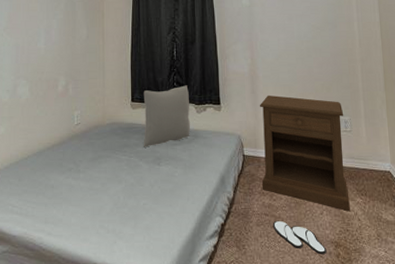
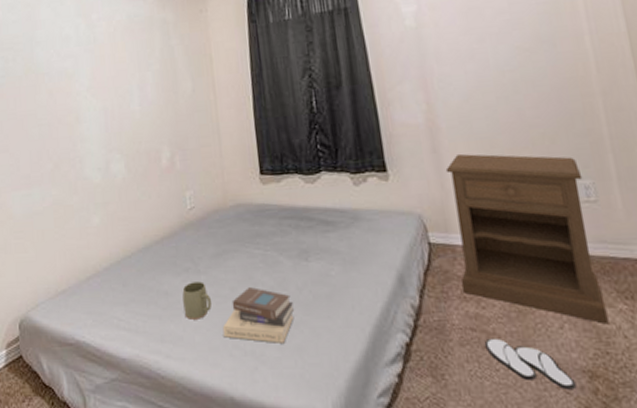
mug: none [65,178,86,206] -> present [182,281,212,320]
books: none [93,183,147,224] -> present [222,287,295,343]
pillow: present [143,85,191,148] -> none [275,147,347,237]

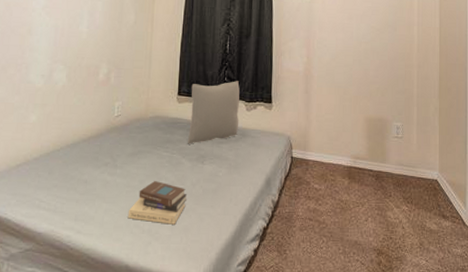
mug: present [182,281,212,320] -> none [98,174,122,204]
pillow: none [275,147,347,237] -> present [187,81,240,144]
nightstand: present [445,153,609,325] -> none [309,96,397,219]
slippers: present [485,338,577,389] -> none [317,225,369,261]

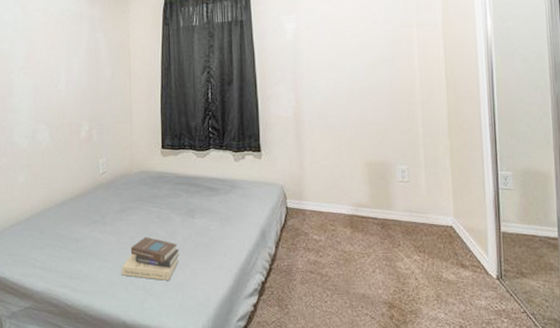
pillow: present [187,81,240,144] -> none [175,130,228,199]

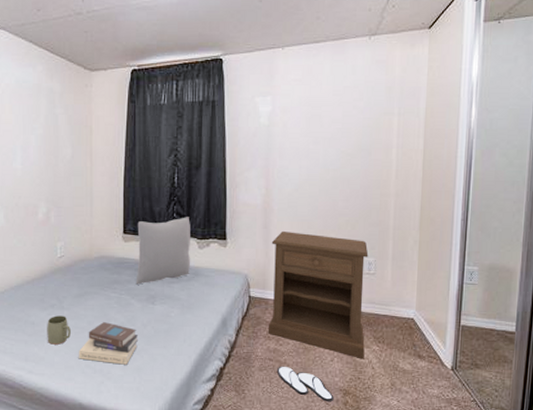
mug: none [90,231,113,261] -> present [47,315,71,345]
pillow: none [175,130,228,199] -> present [135,217,191,285]
nightstand: none [304,141,406,270] -> present [269,230,369,359]
slippers: none [320,278,379,315] -> present [278,366,334,401]

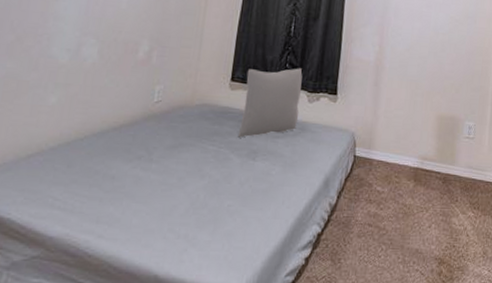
mug: present [47,315,71,345] -> none [127,169,157,204]
books: present [78,322,139,365] -> none [161,179,233,229]
nightstand: present [269,230,369,359] -> none [370,89,469,226]
slippers: present [278,366,334,401] -> none [376,232,429,271]

